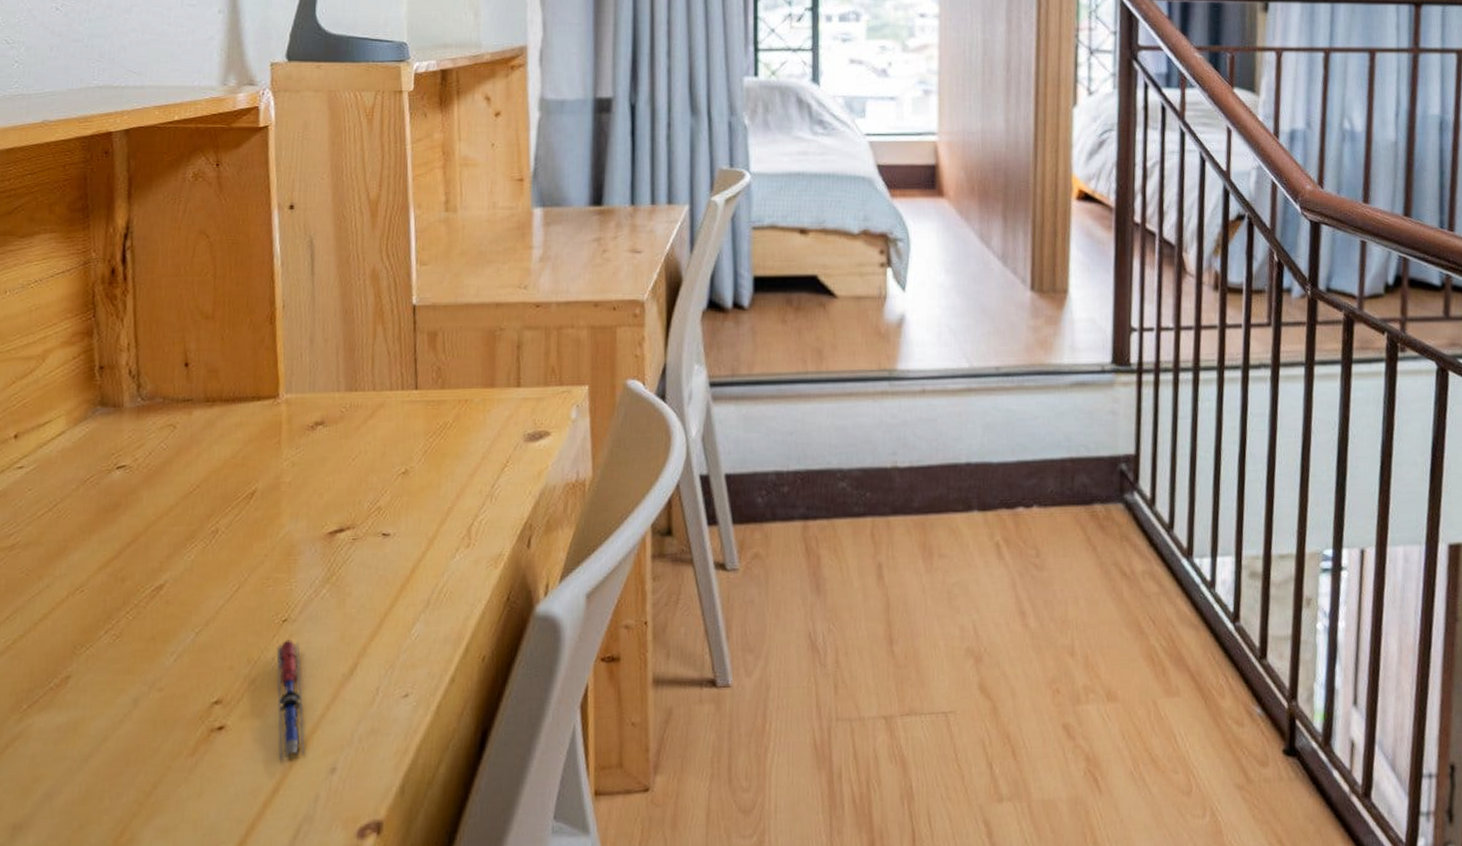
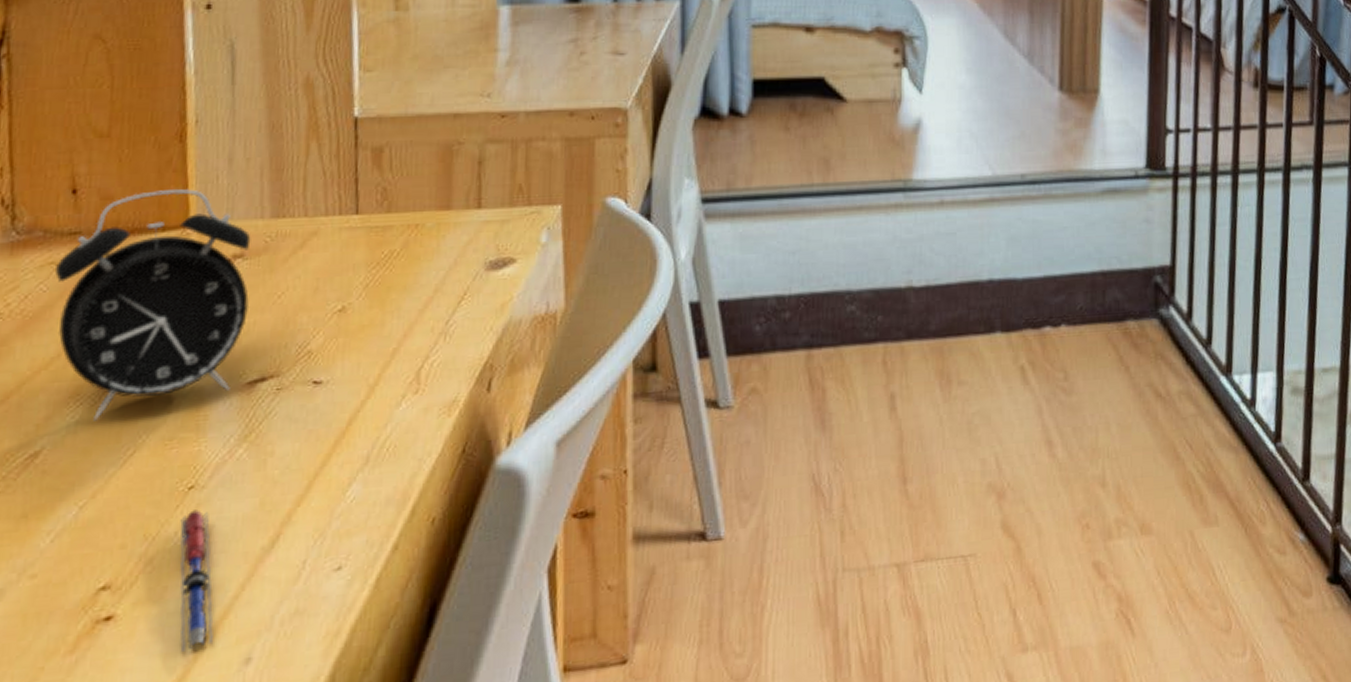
alarm clock: none [173,365,330,561] -> present [55,189,251,421]

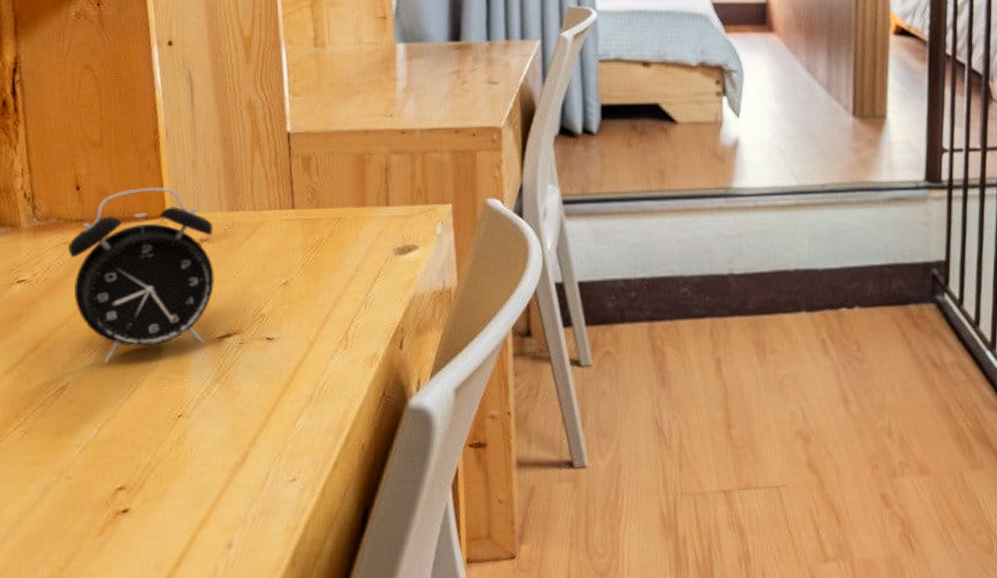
pen: present [180,510,213,651] -> none [173,433,203,537]

